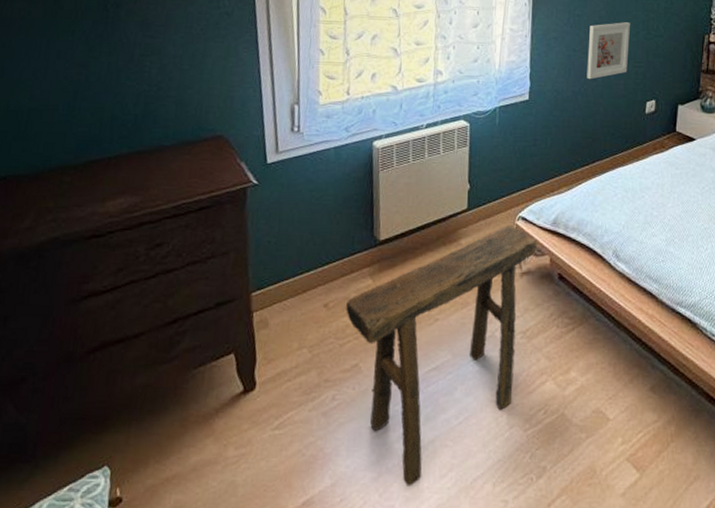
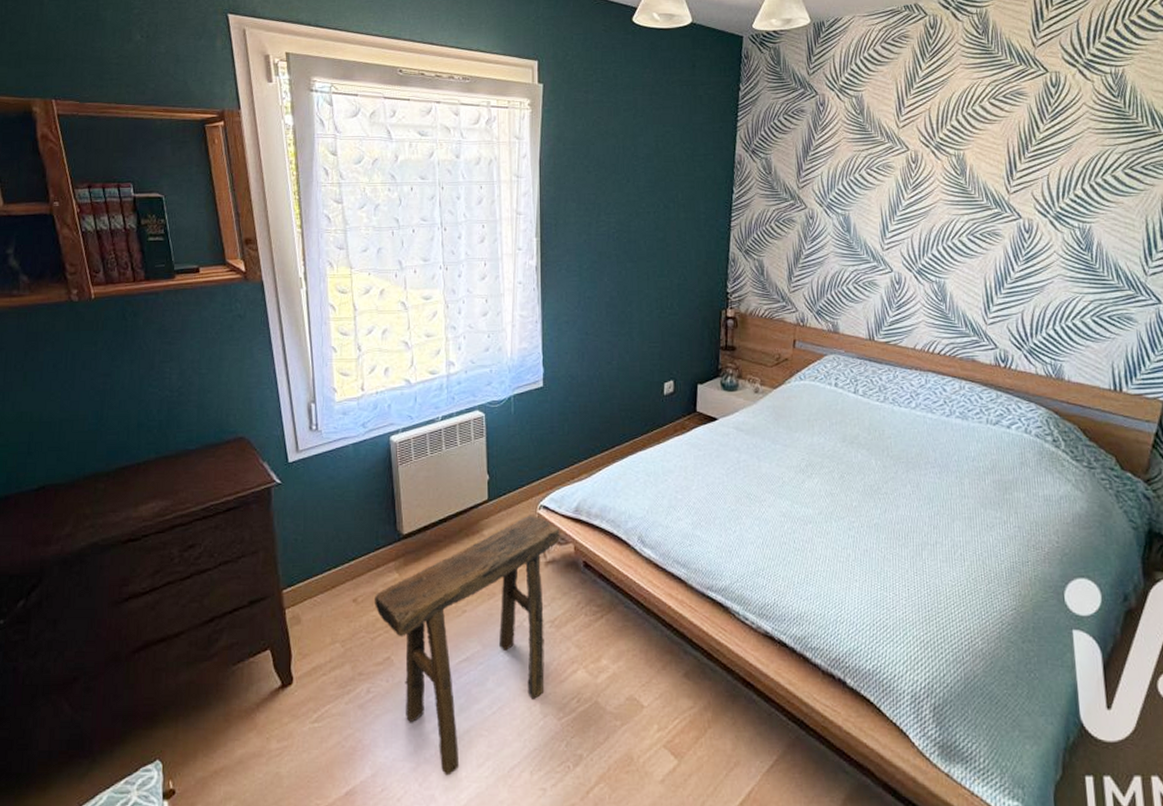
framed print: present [587,22,630,80] -> none [600,302,643,363]

